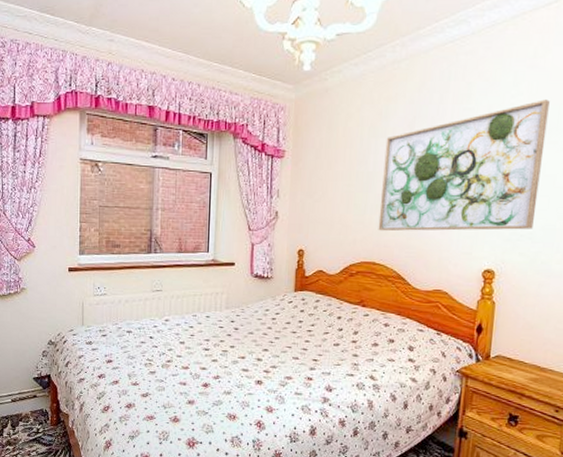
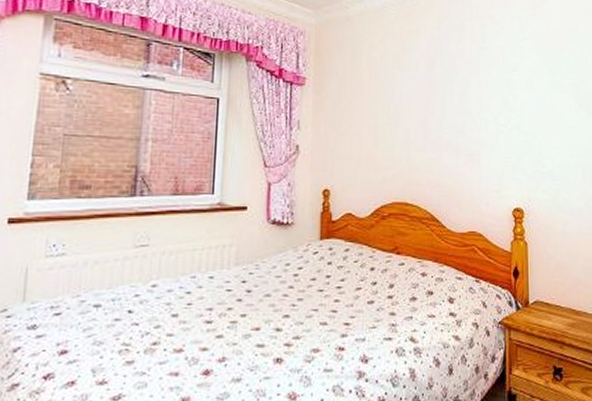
wall art: present [378,99,550,231] -> none [408,45,552,169]

